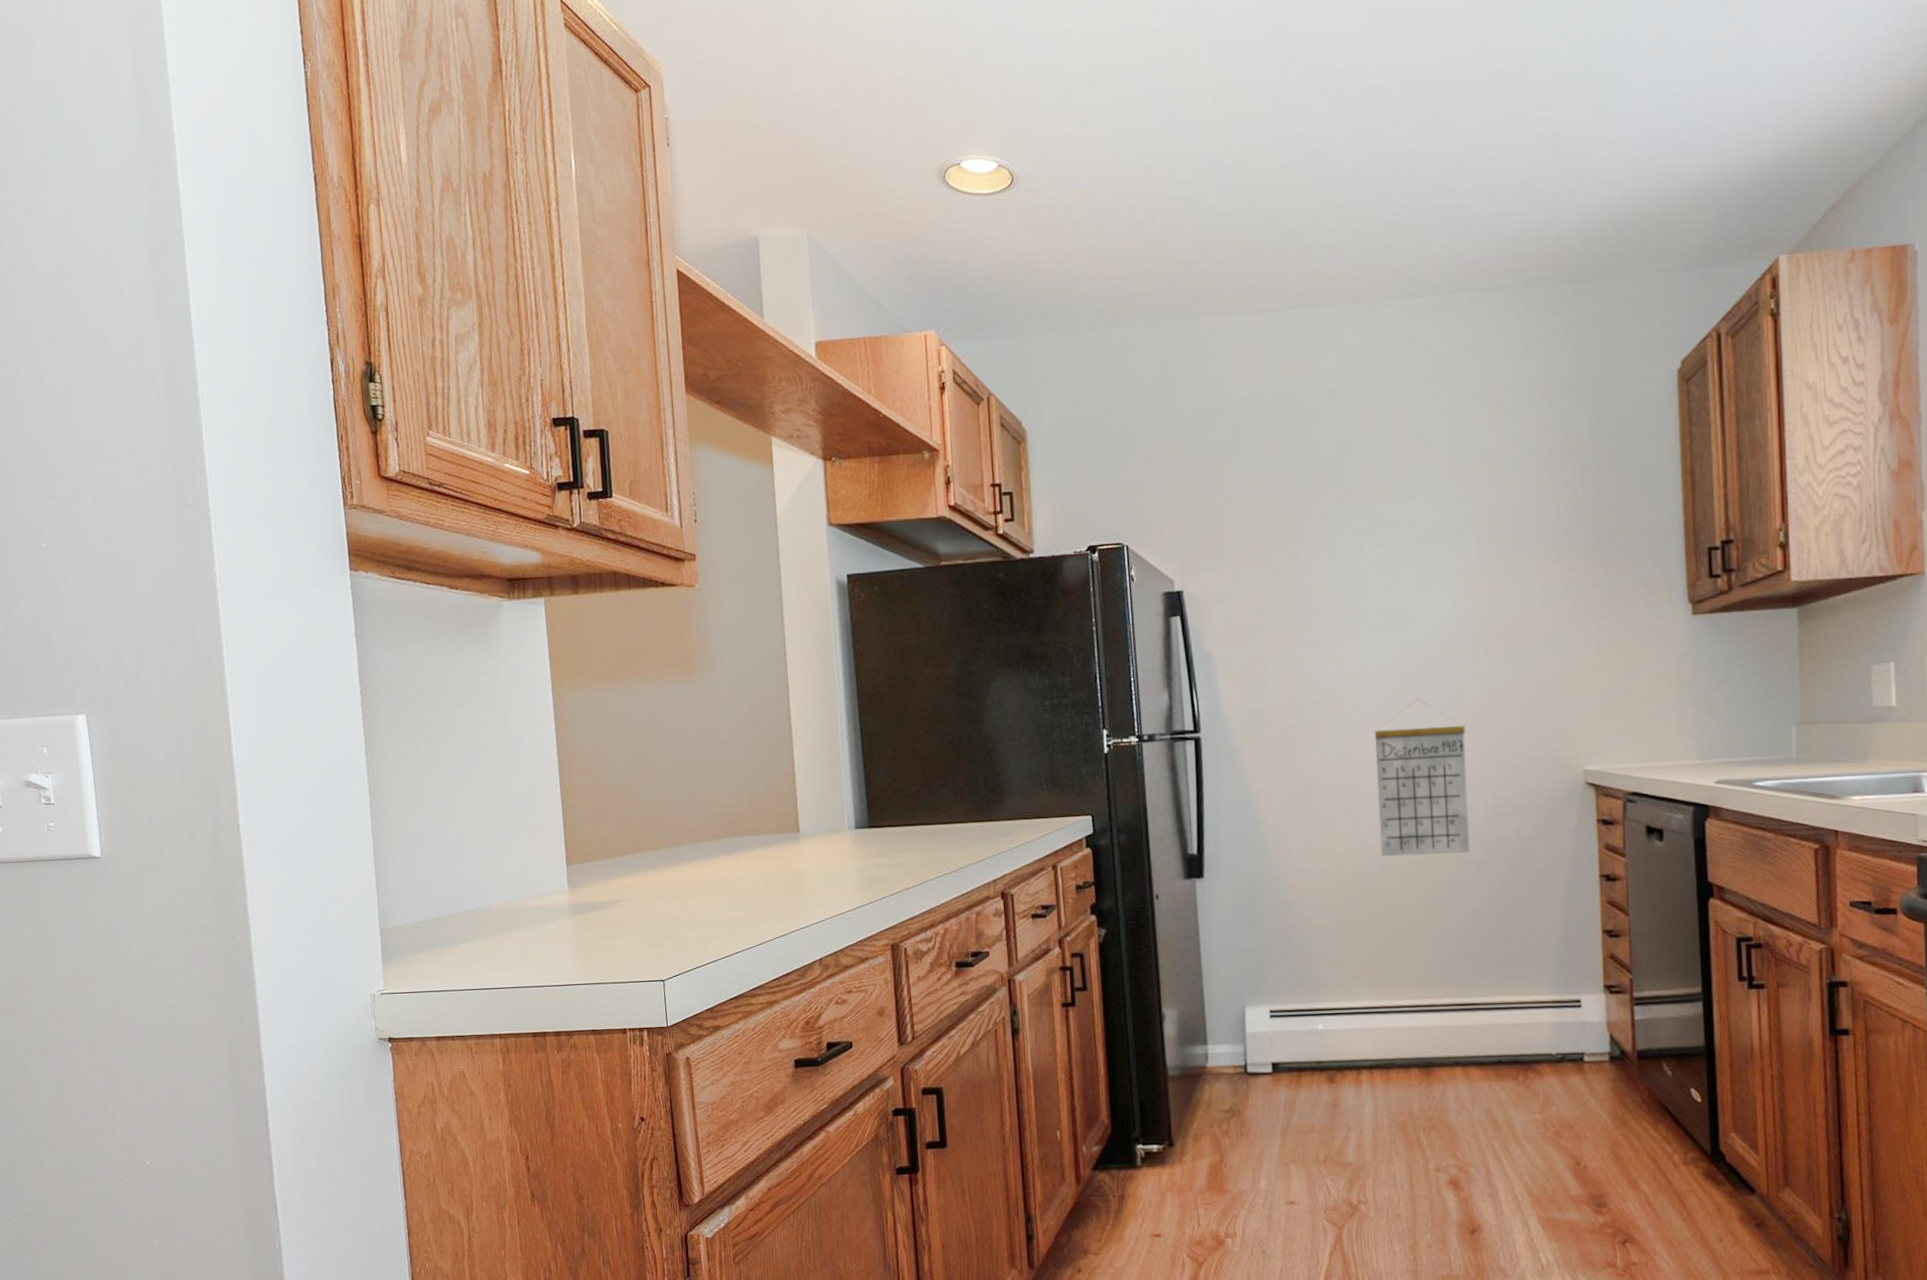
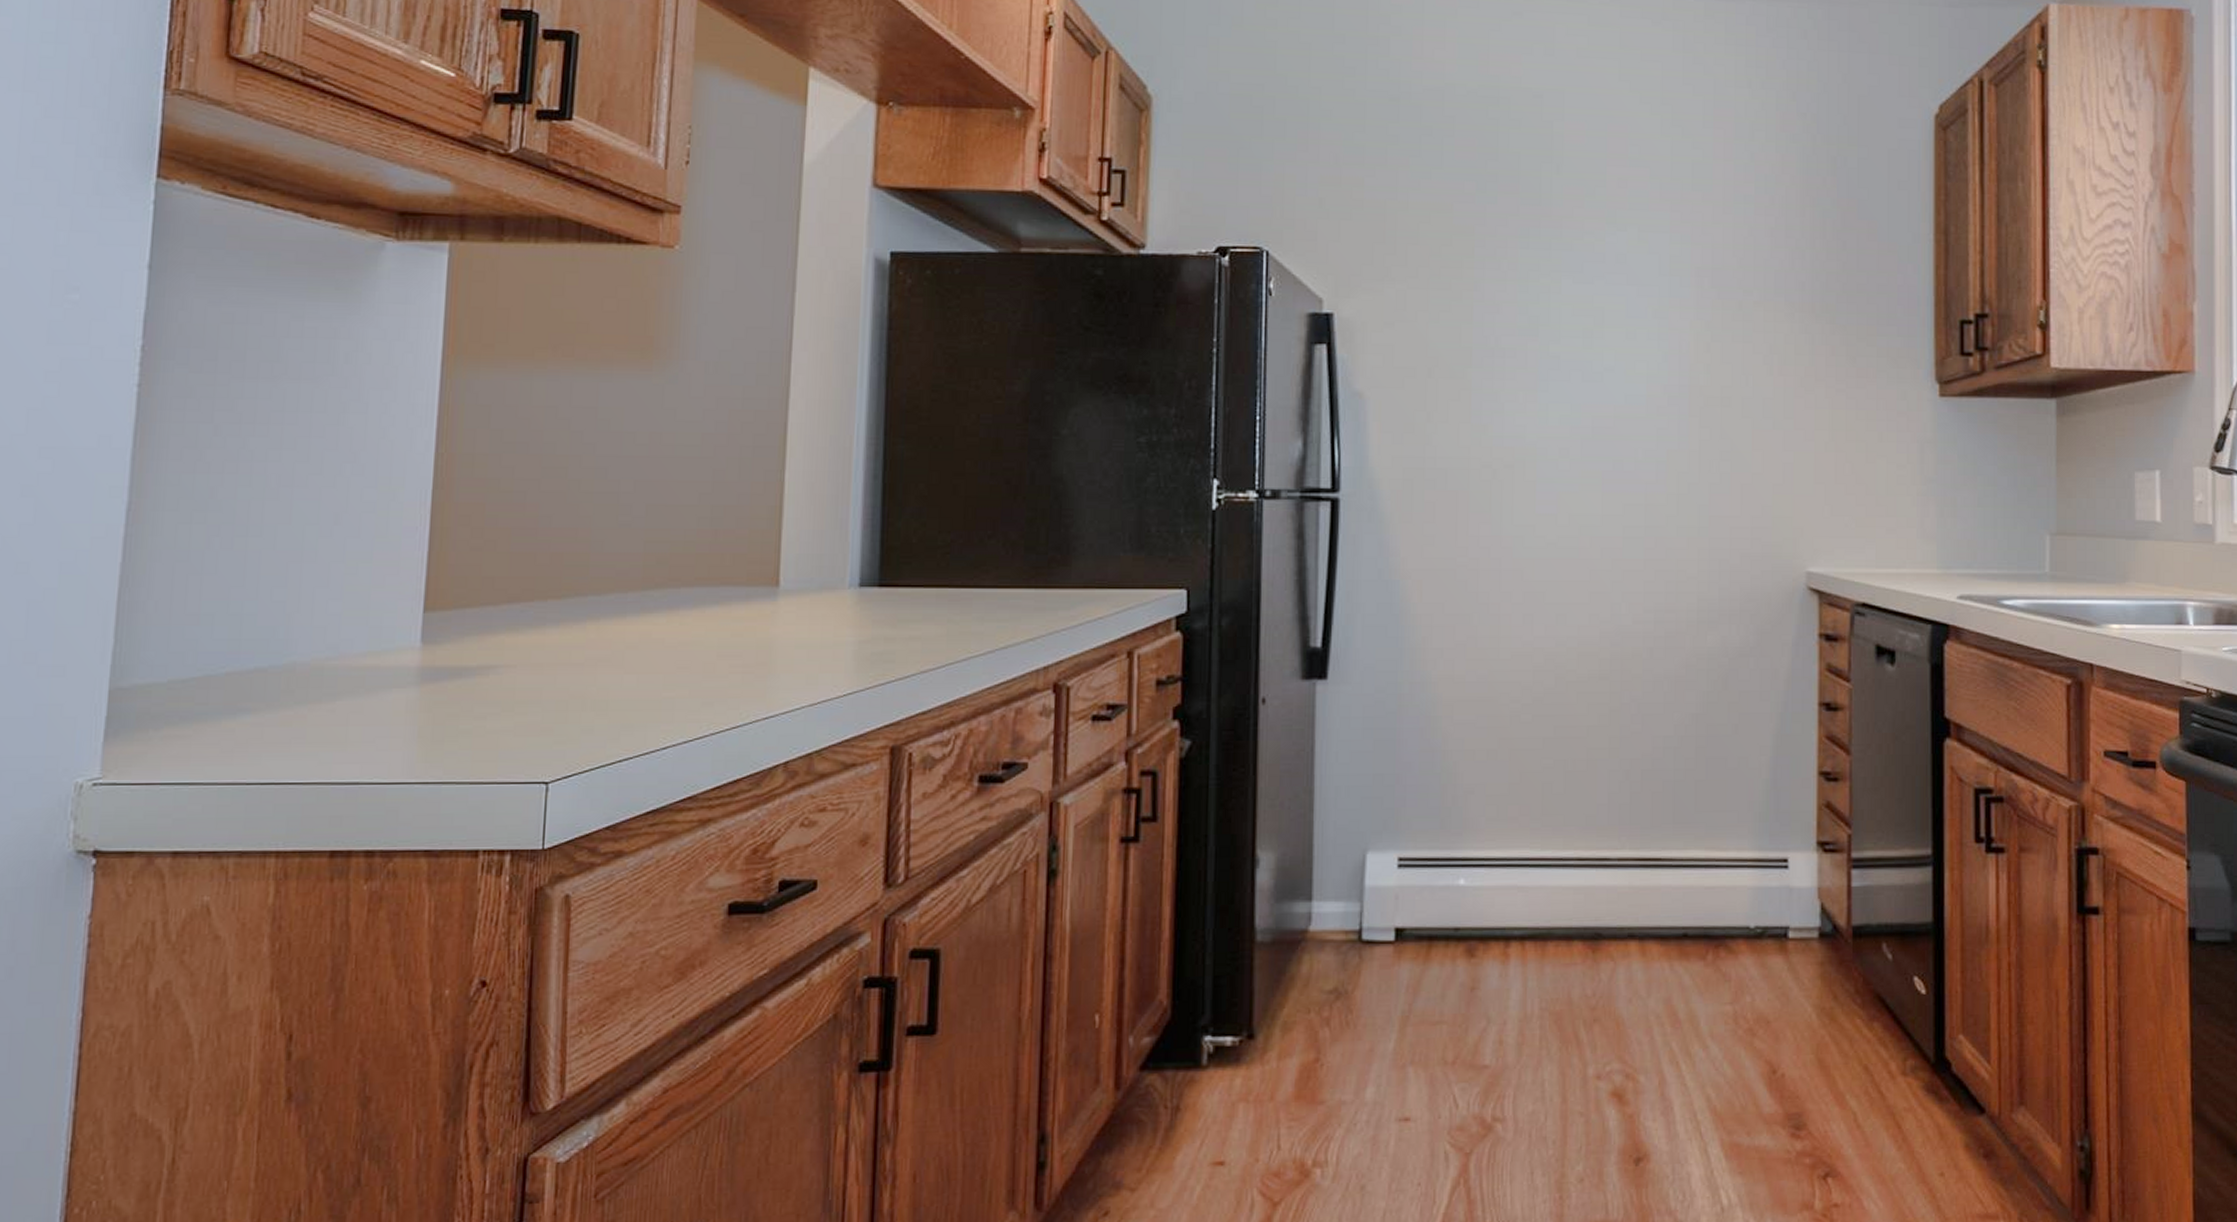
calendar: present [1374,699,1470,857] -> none [1555,470,1669,667]

